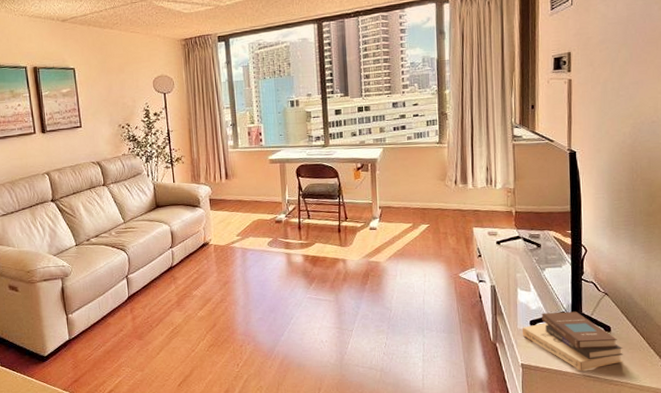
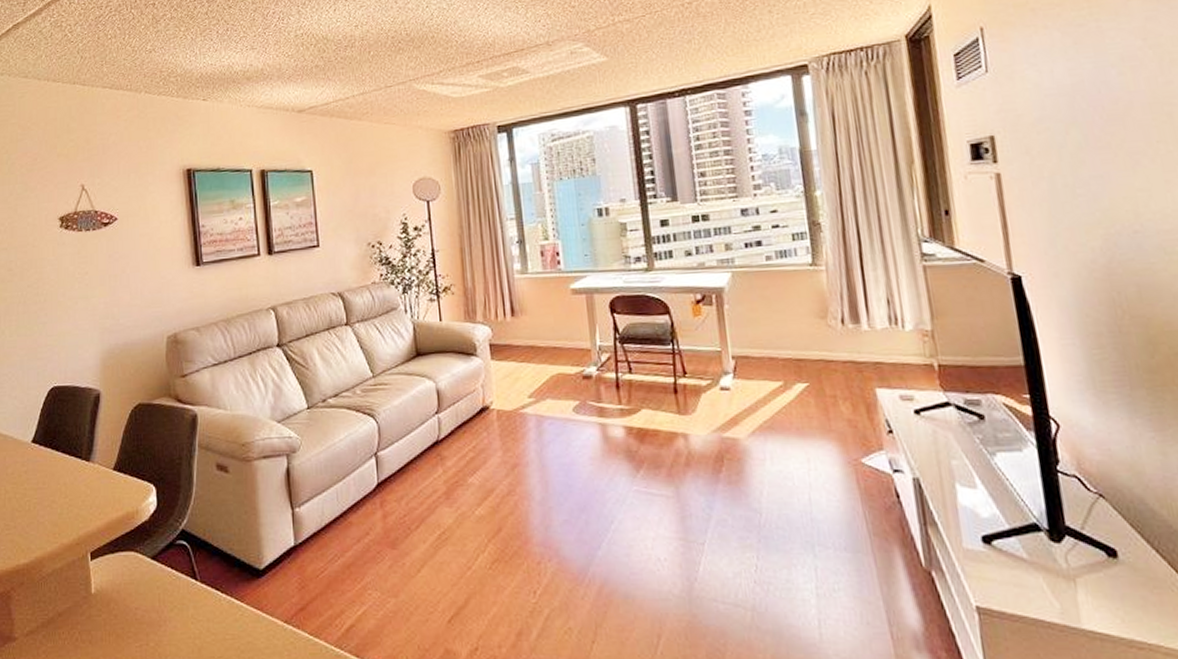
books: present [522,311,624,371] -> none [969,522,1147,623]

